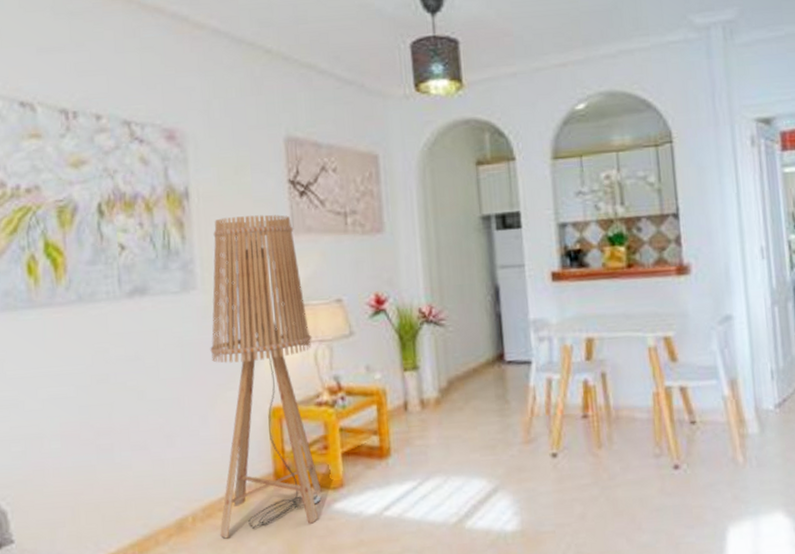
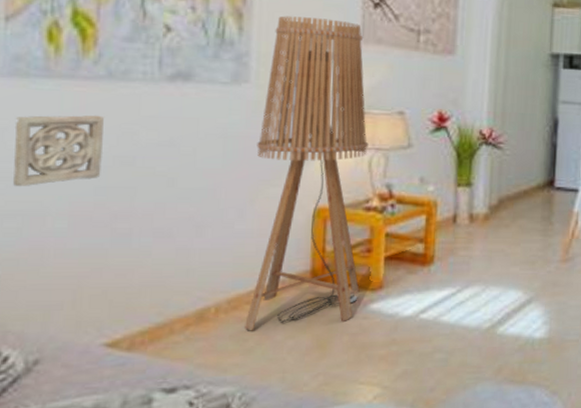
wall ornament: none [10,338,83,412] -> present [13,115,104,186]

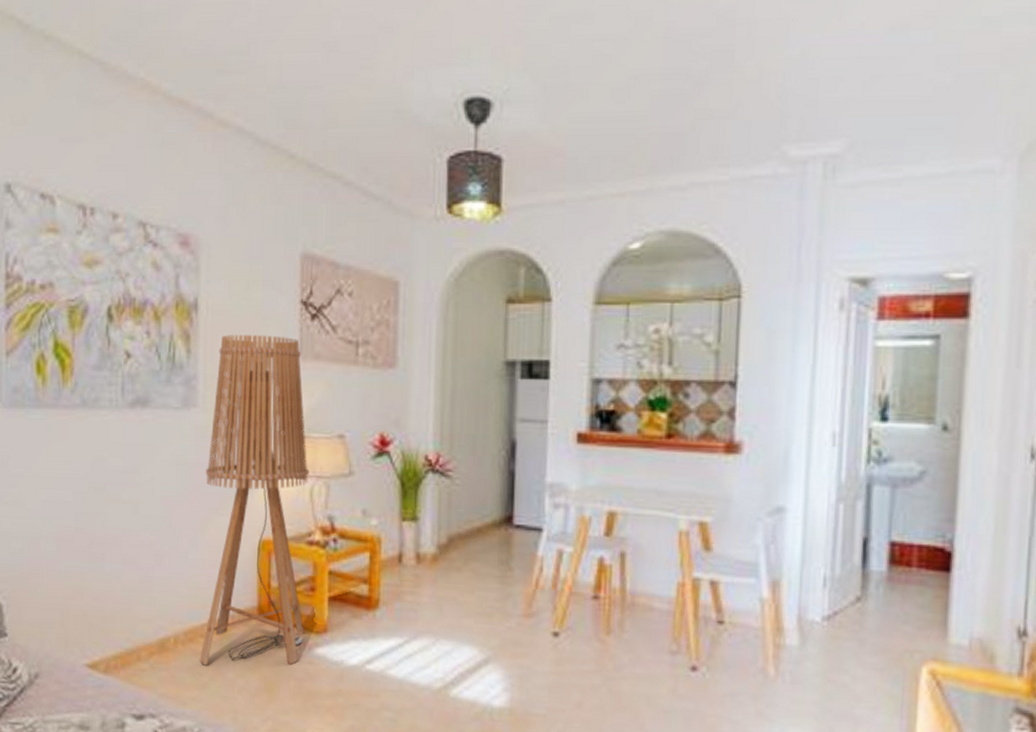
wall ornament: present [13,115,104,186] -> none [15,442,80,510]

